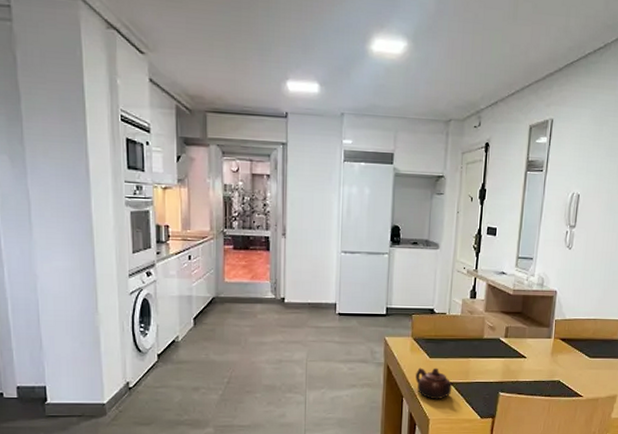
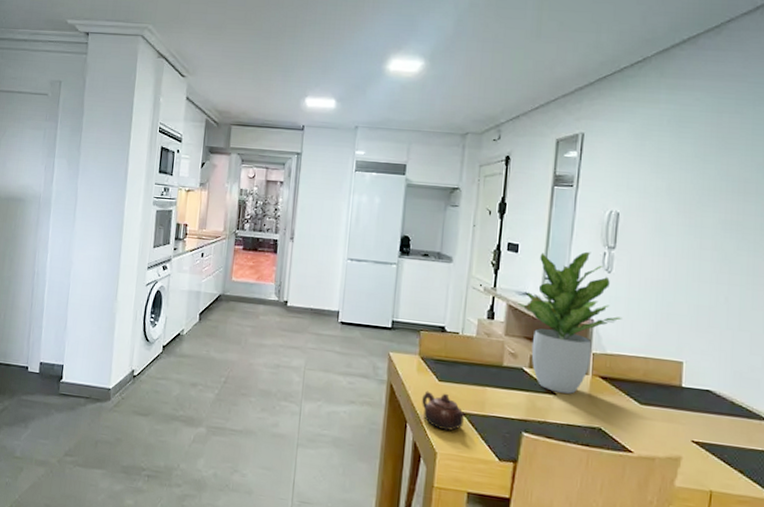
potted plant: none [494,231,579,356] -> present [516,251,622,394]

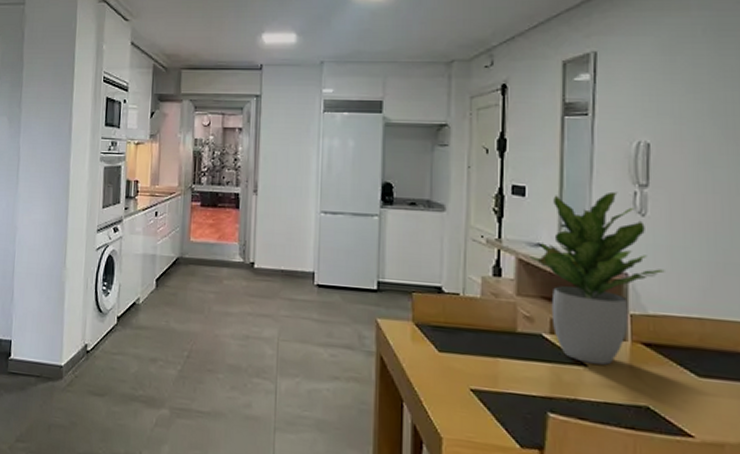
teapot: present [422,391,467,431] -> none [420,363,476,412]

